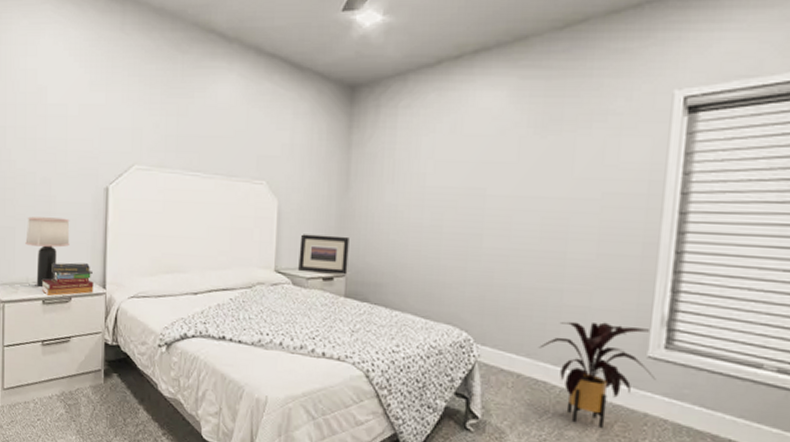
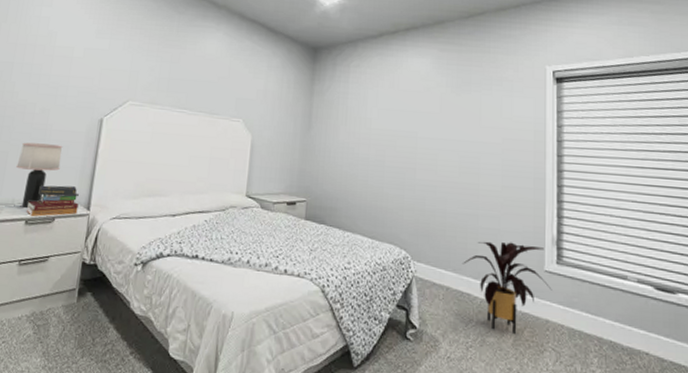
picture frame: present [298,234,349,275] -> none [266,164,310,200]

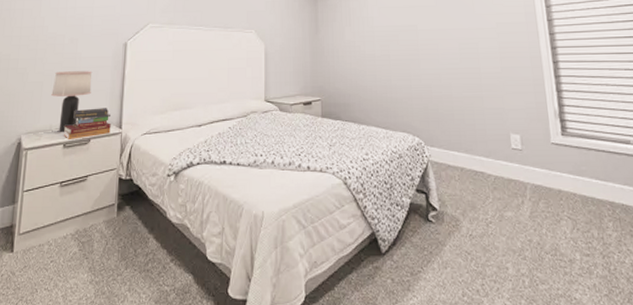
house plant: present [463,241,552,335] -> none [473,119,561,207]

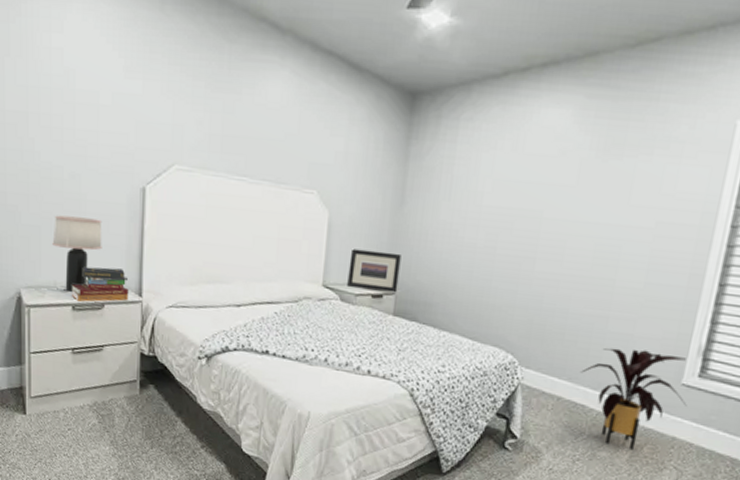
picture frame: none [283,68,322,100] -> present [347,248,401,293]
house plant: none [473,119,561,207] -> present [581,348,687,451]

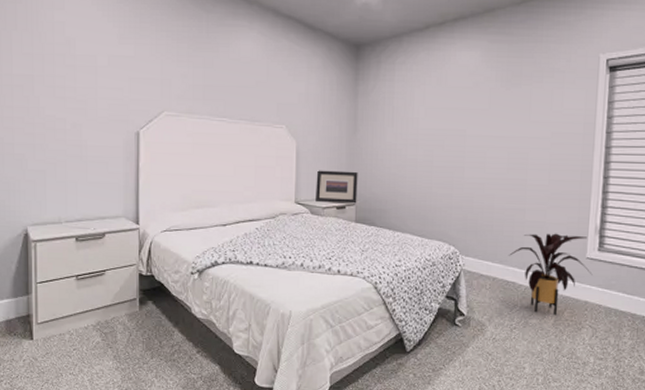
table lamp: present [52,215,102,293] -> none [57,160,102,226]
books: present [72,266,129,303] -> none [75,201,127,234]

